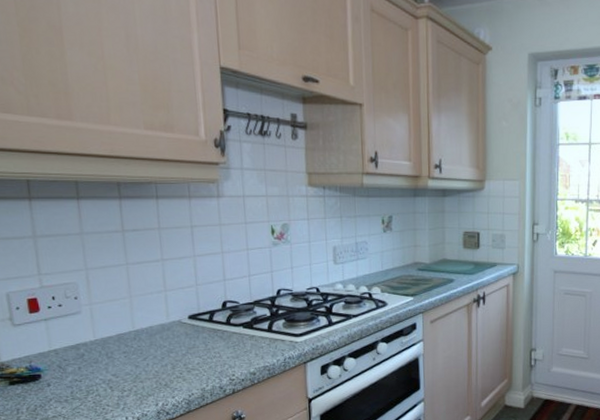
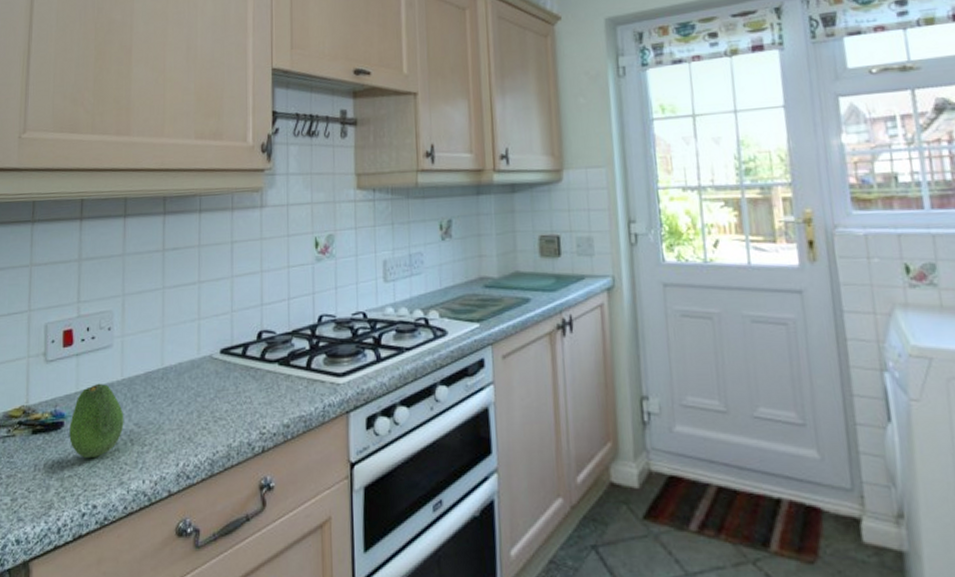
fruit: none [47,343,102,403] -> present [69,383,124,459]

